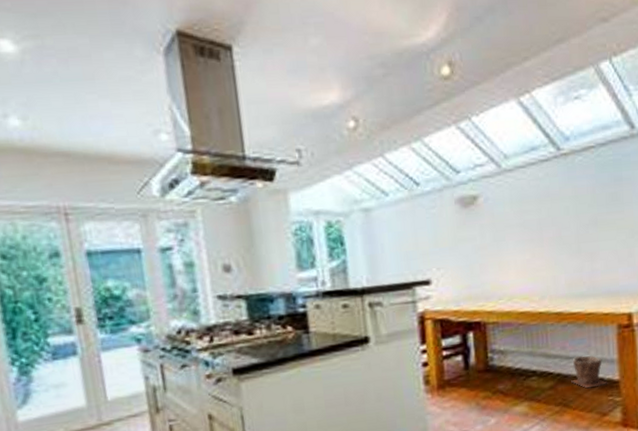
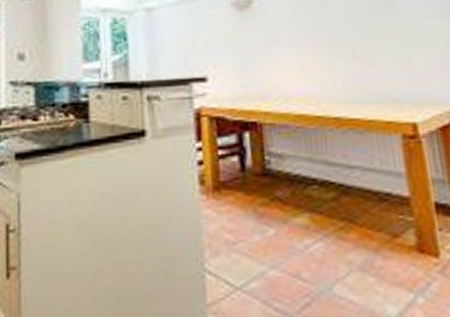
plant pot: present [571,355,608,389] -> none [355,165,397,204]

